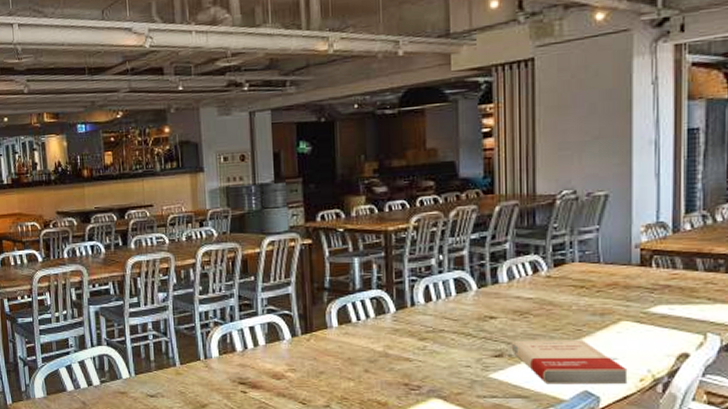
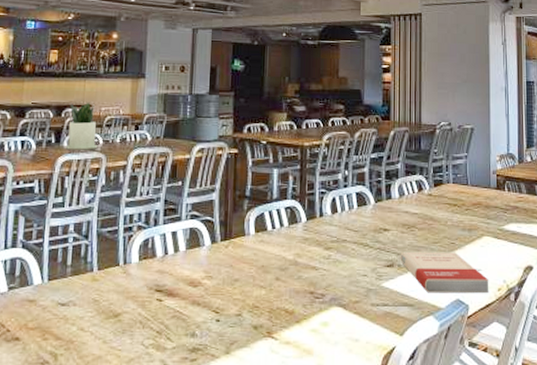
planter: none [131,203,165,252] -> present [65,103,98,151]

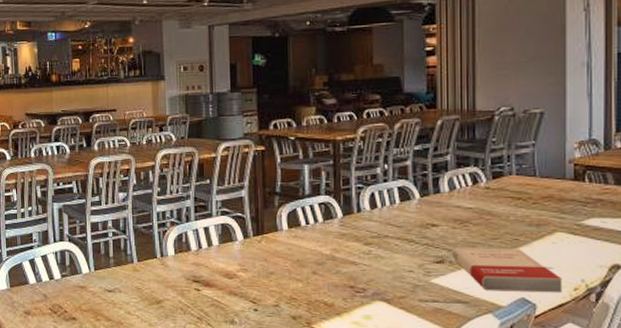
planter: present [65,103,98,151] -> none [96,108,126,154]

